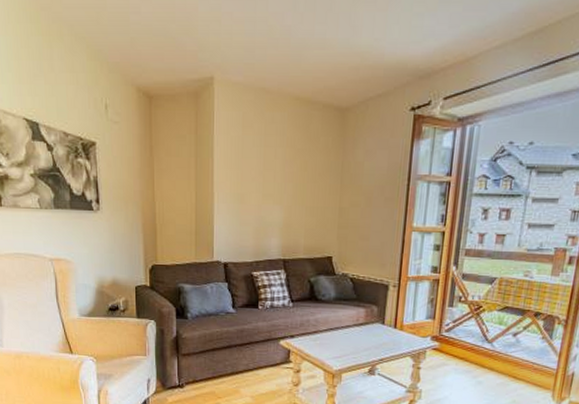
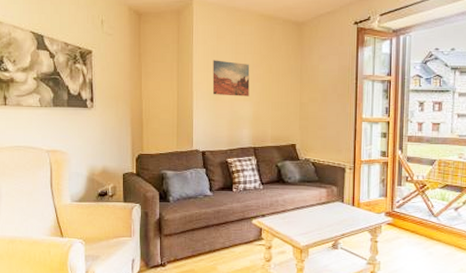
wall art: none [236,154,281,200] -> present [212,60,250,97]

